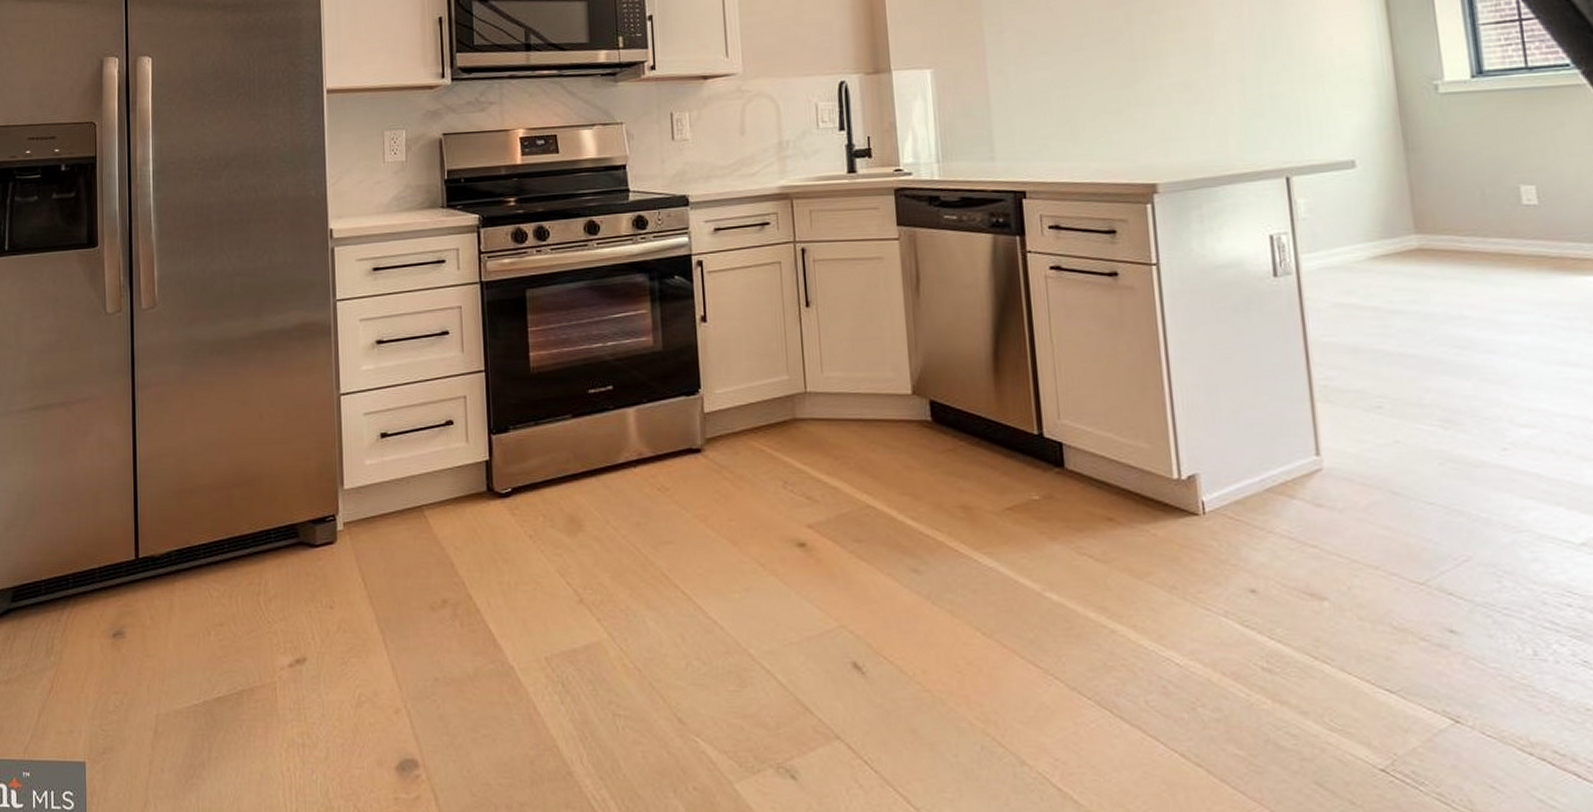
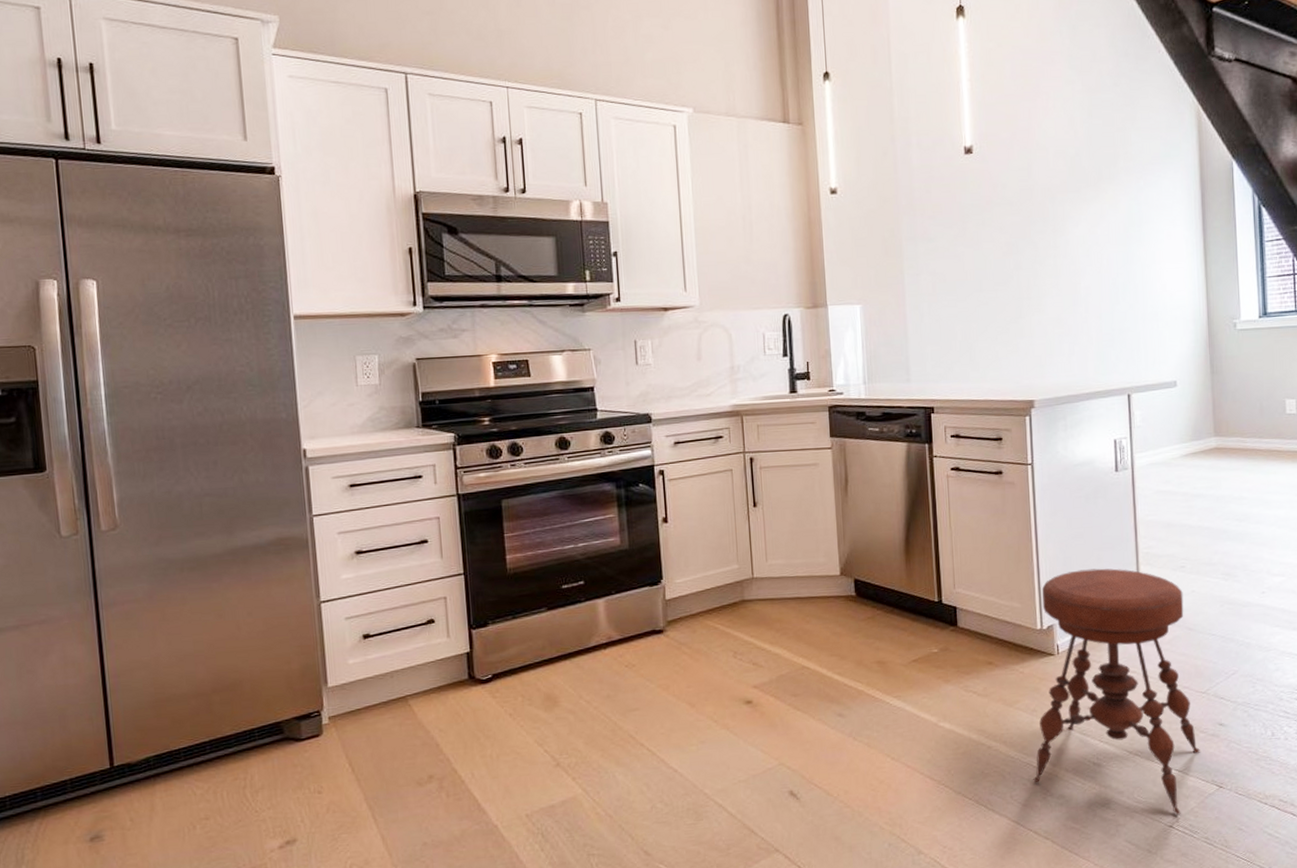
stool: none [1176,403,1422,756] -> present [1033,568,1200,815]

